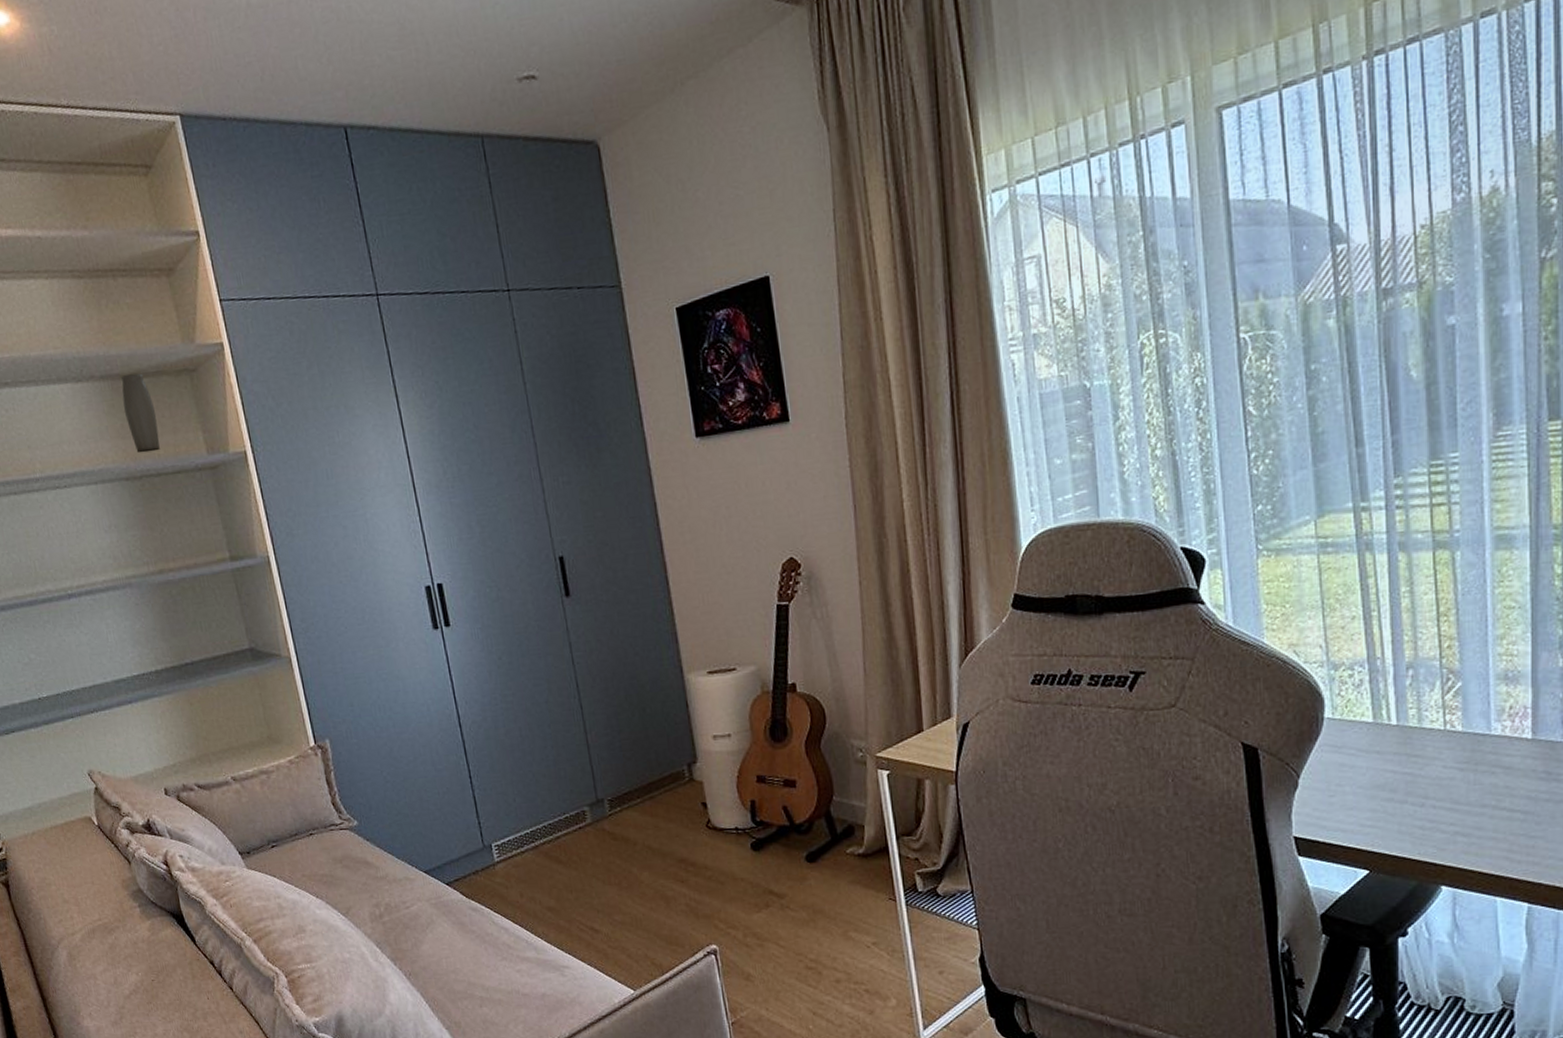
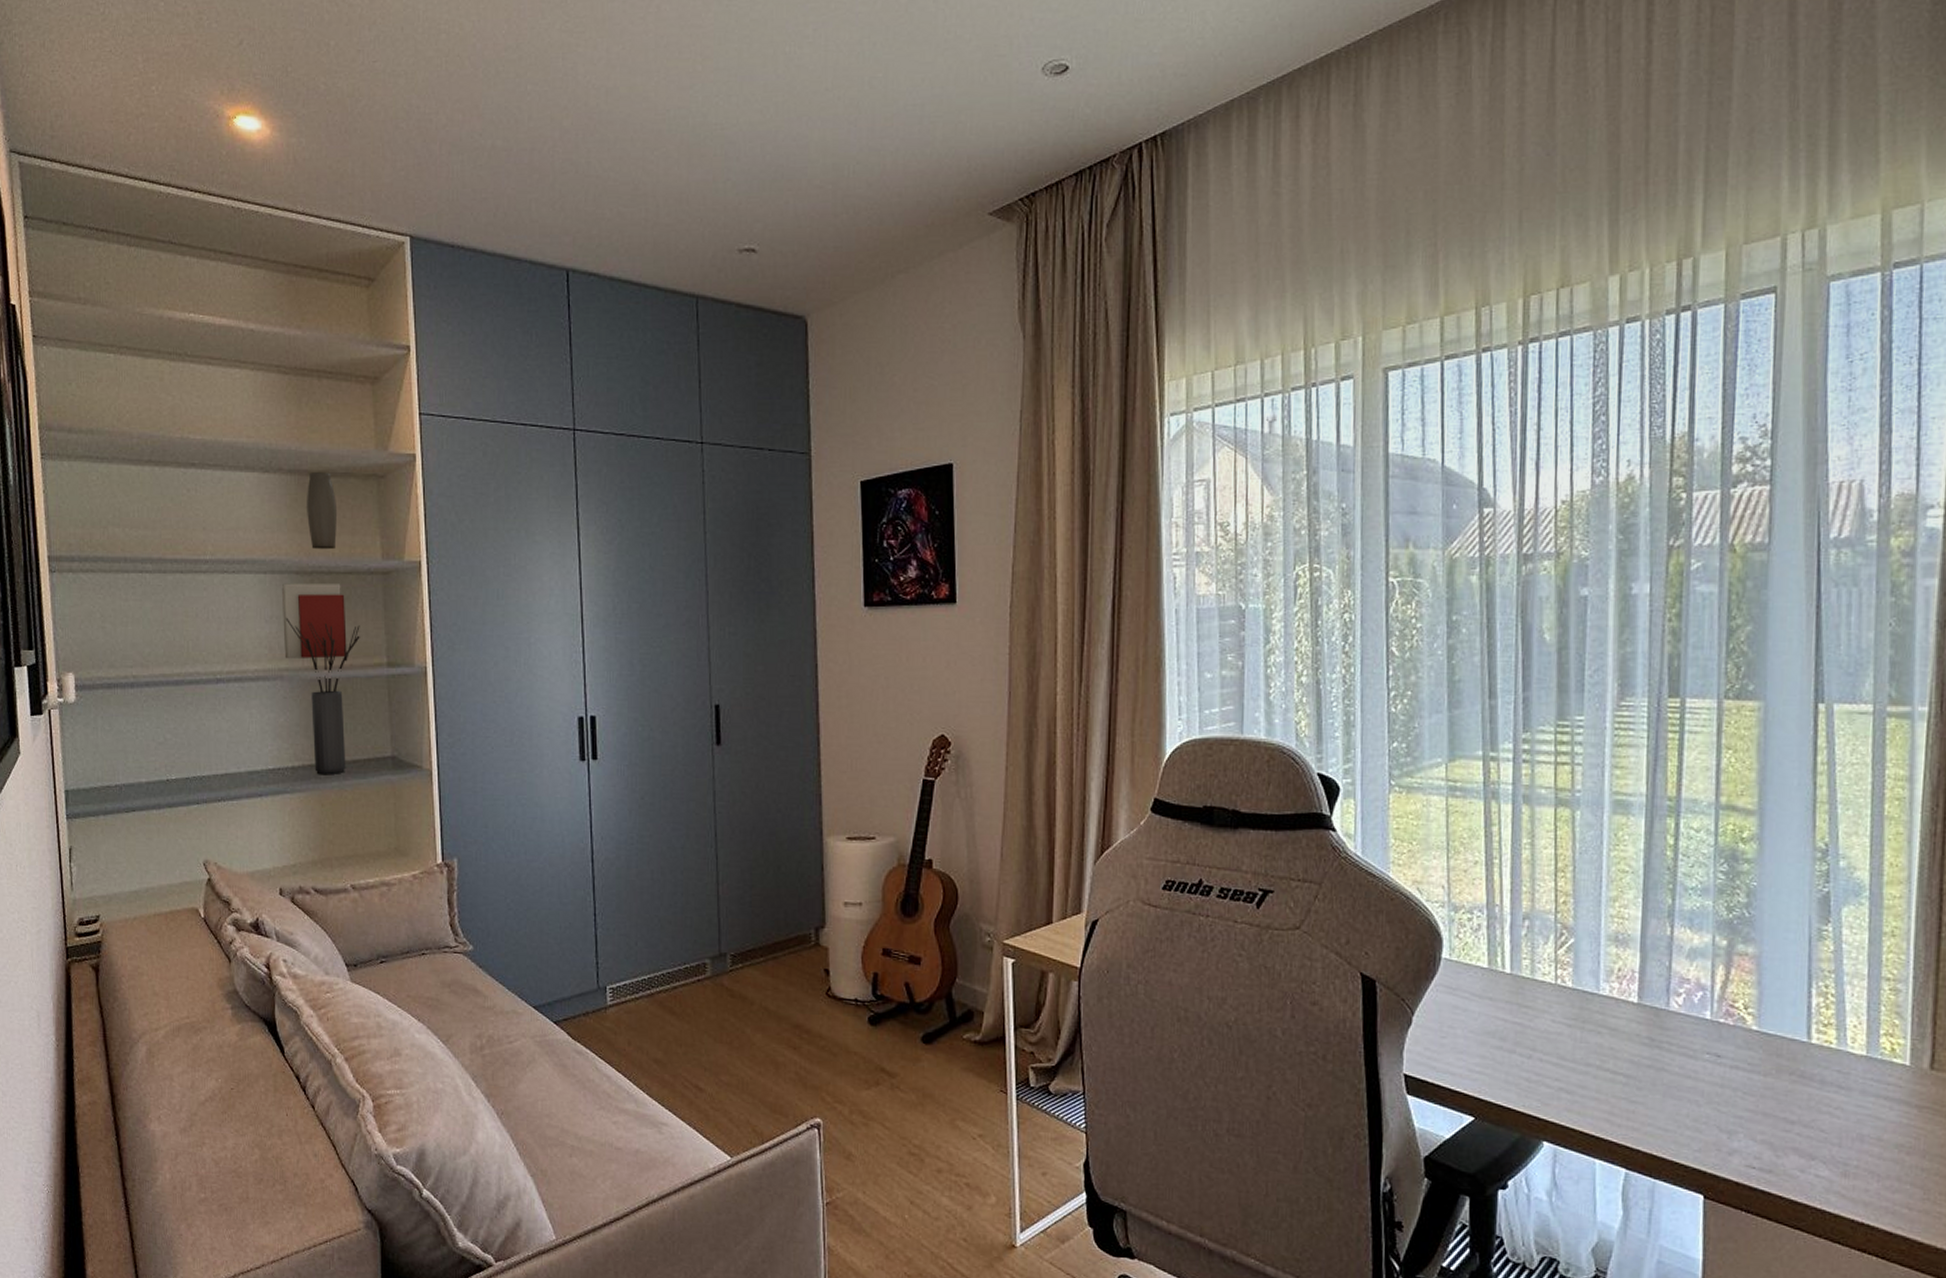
books: none [114,484,189,566] -> present [281,583,347,659]
vase: none [123,523,208,676] -> present [285,617,360,775]

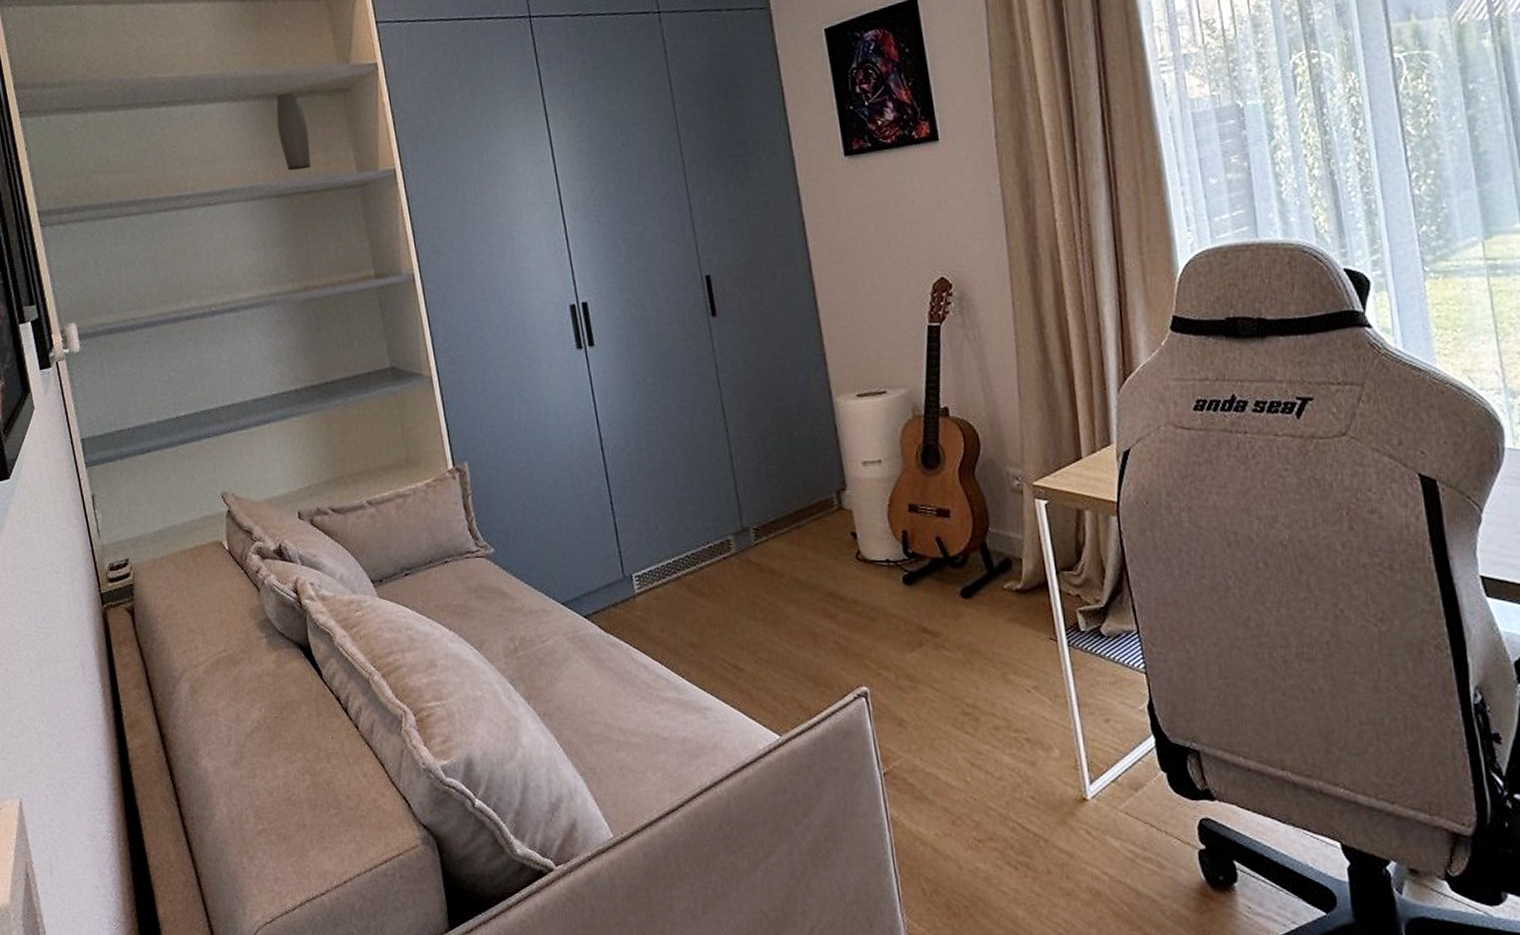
books: present [281,583,347,659] -> none [263,202,335,283]
vase: present [285,617,360,775] -> none [271,241,348,395]

